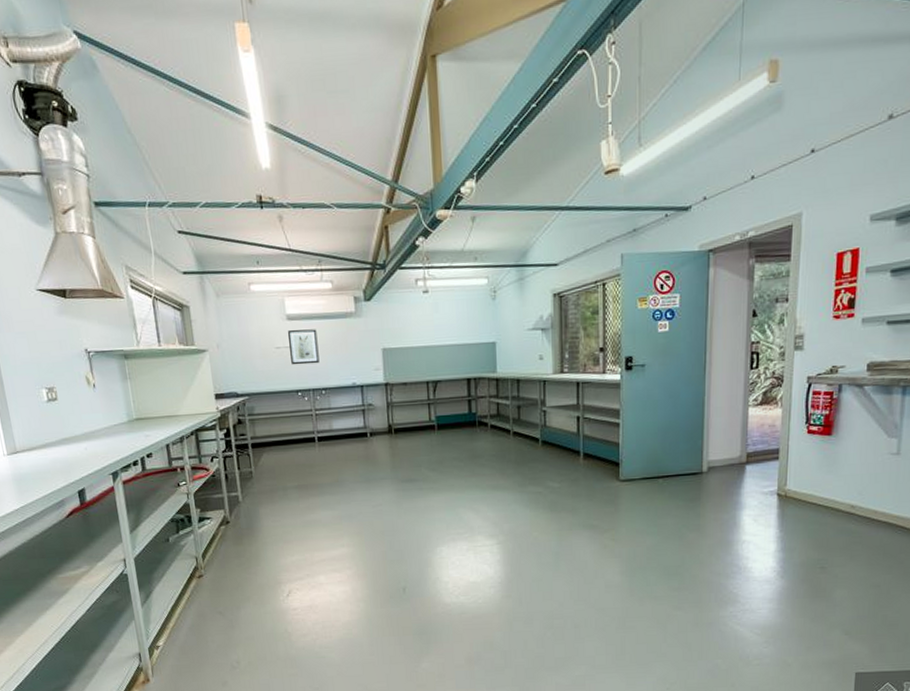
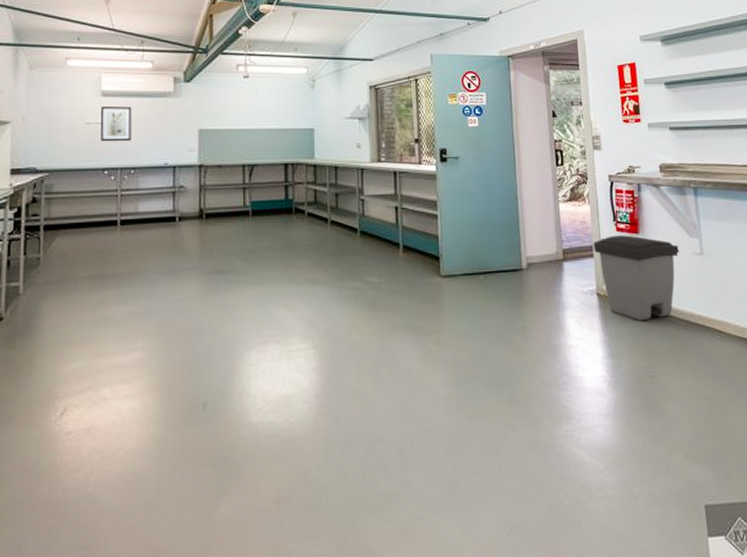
trash can: none [780,437,874,519] -> present [593,235,680,321]

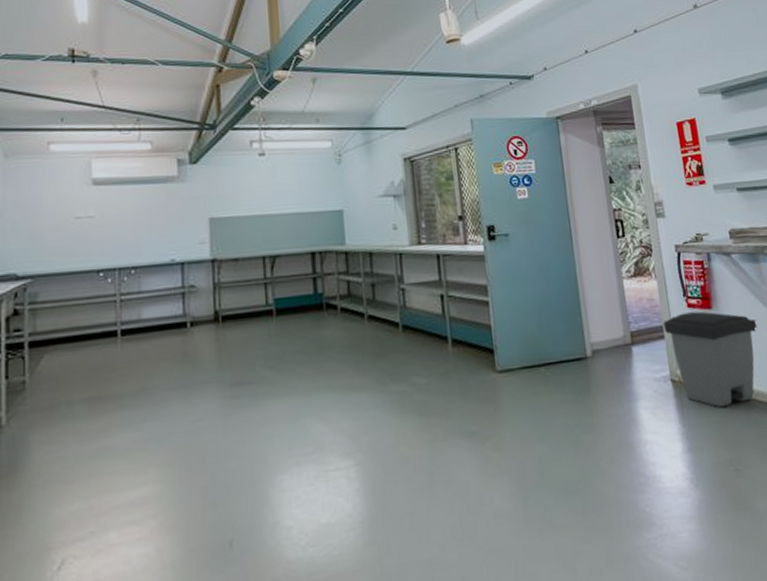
wall art: present [101,106,132,142] -> none [93,195,130,239]

